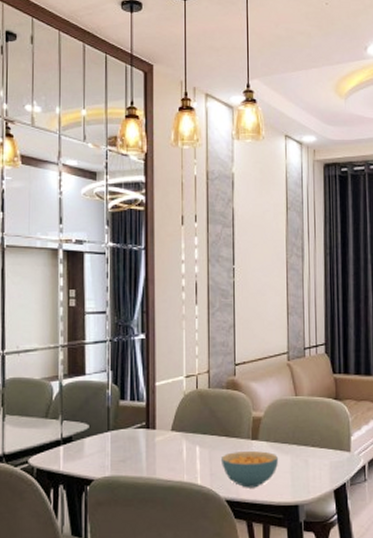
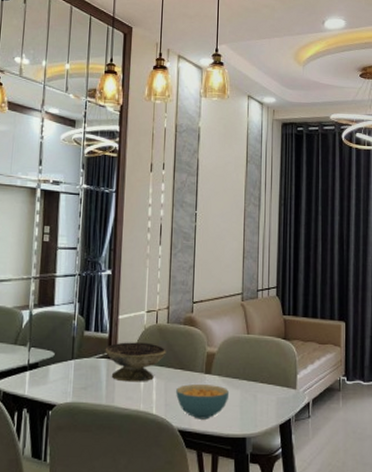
decorative bowl: none [143,410,209,452] -> present [105,342,166,382]

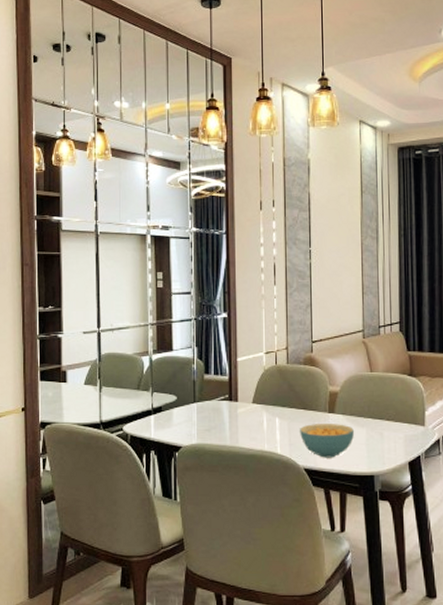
decorative bowl: present [105,342,166,382] -> none [226,384,288,423]

